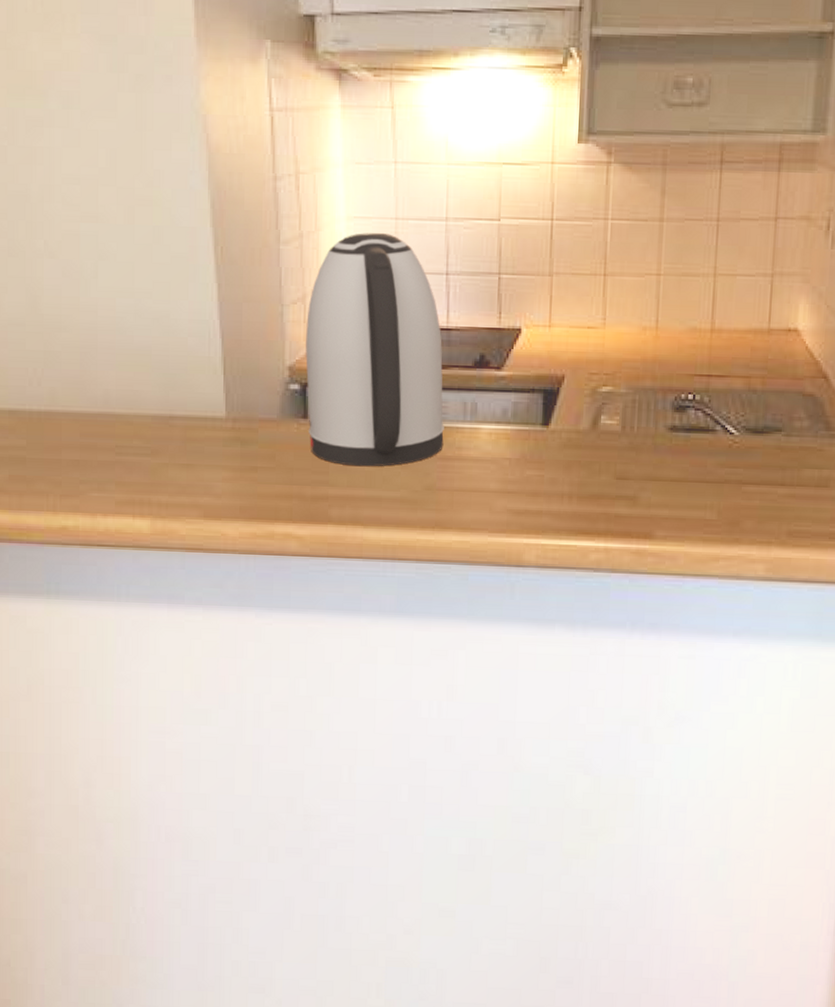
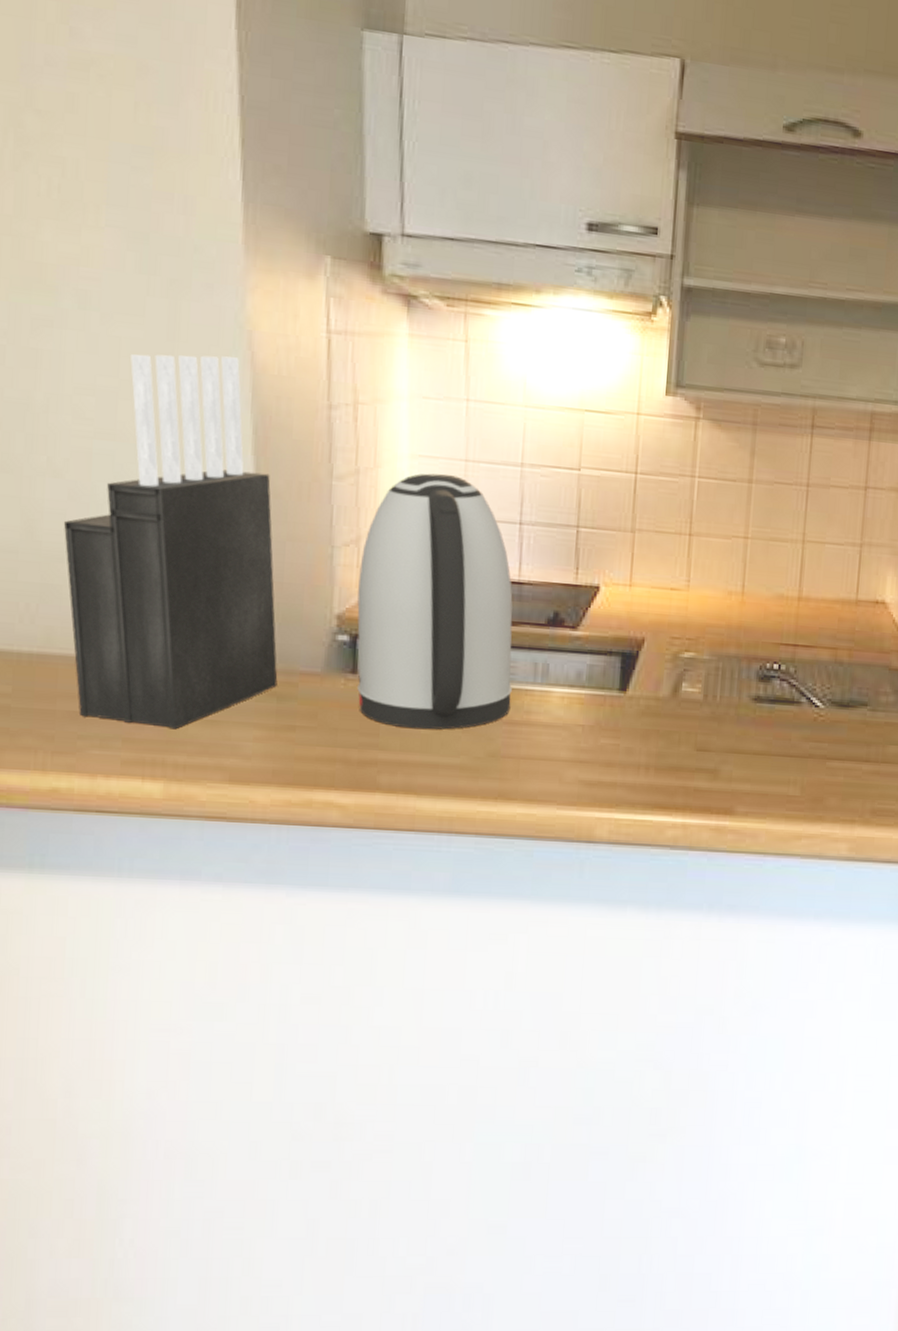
knife block: none [59,140,241,473] -> present [63,354,278,730]

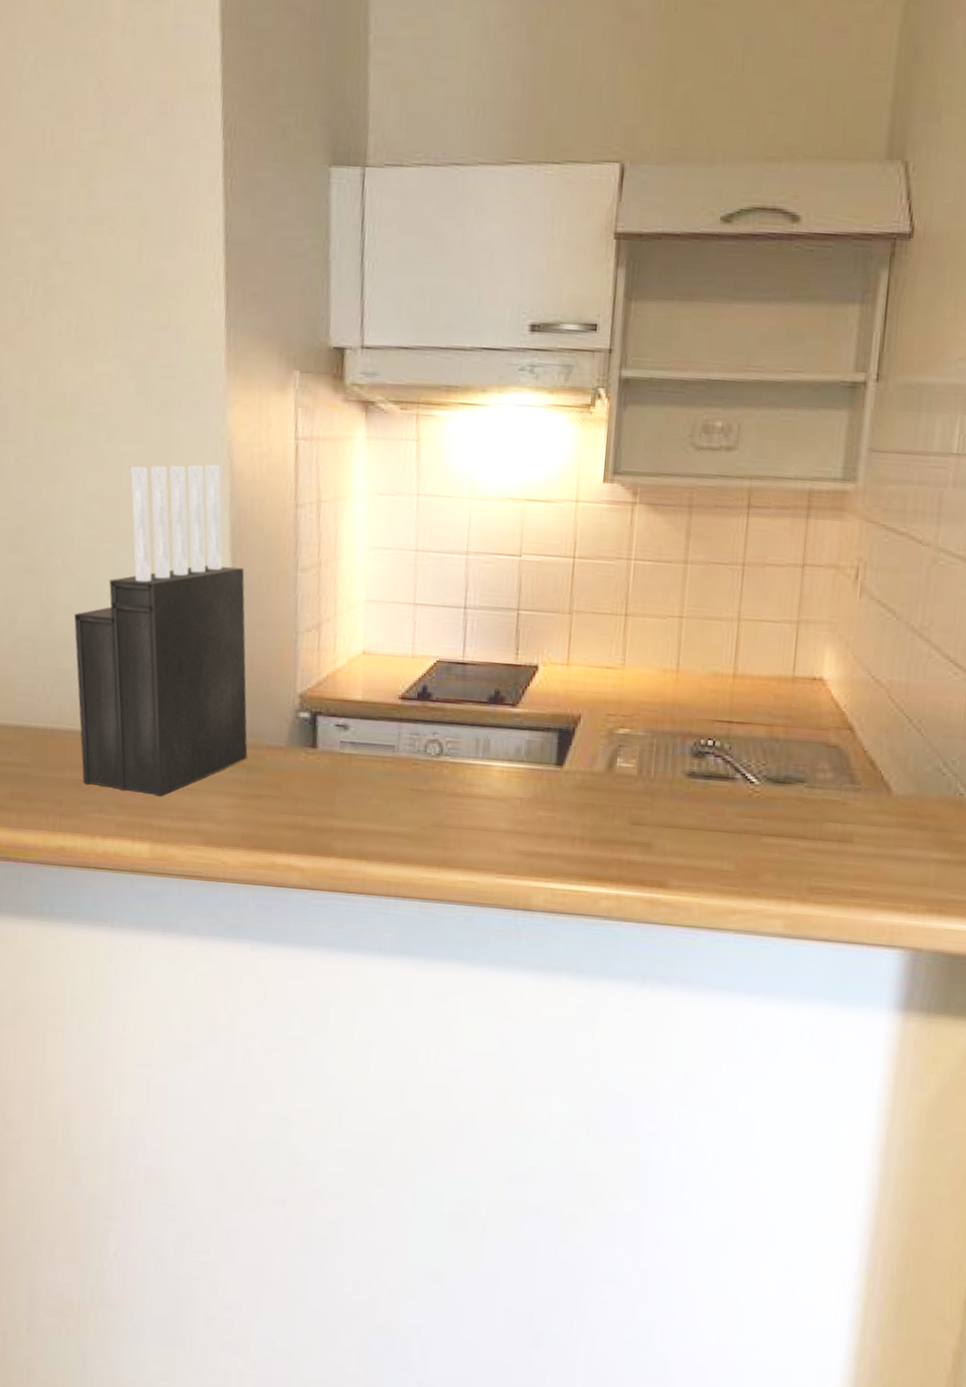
kettle: present [357,473,513,730] -> none [316,563,457,800]

